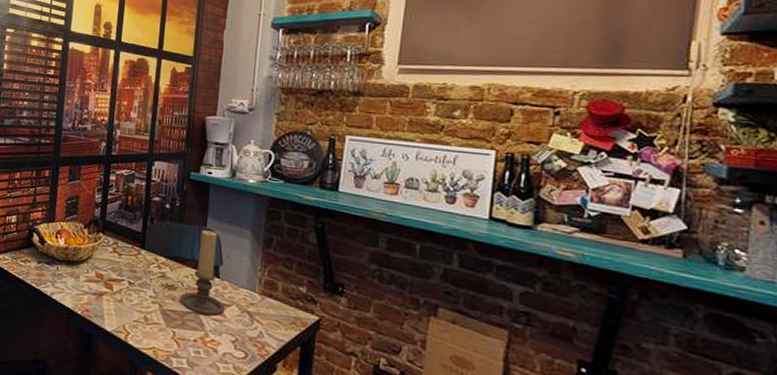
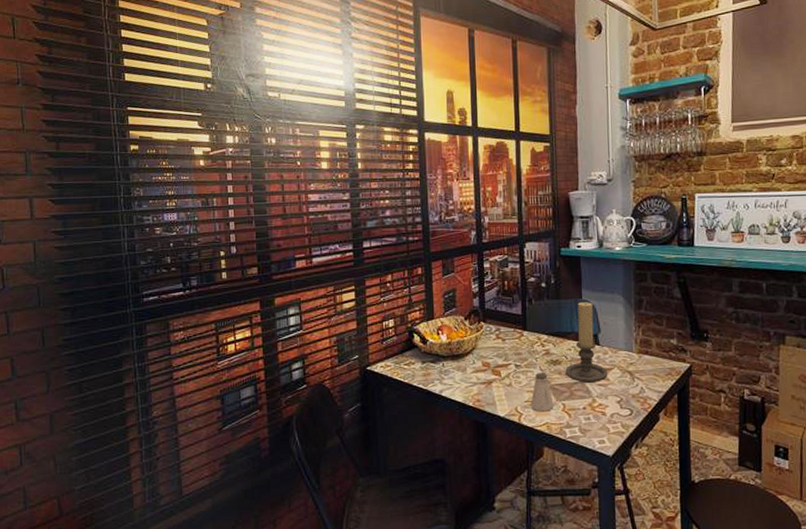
saltshaker: none [139,294,164,336] -> present [530,373,554,412]

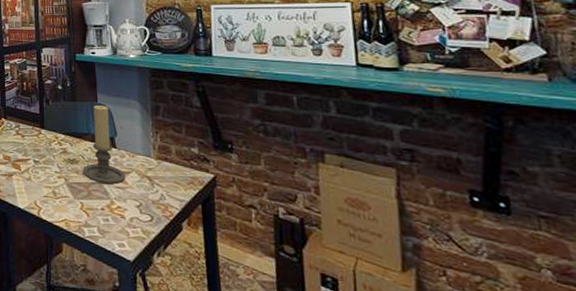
saltshaker: present [530,373,554,412] -> none [49,170,72,209]

